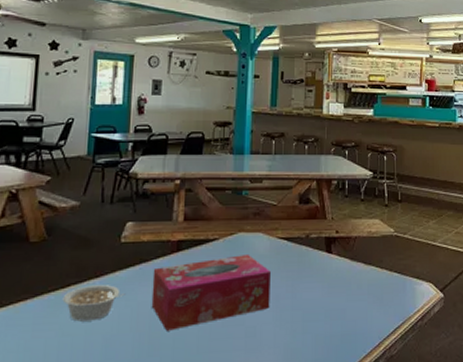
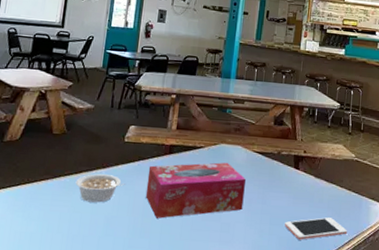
cell phone: none [320,305,393,336] -> present [285,217,348,240]

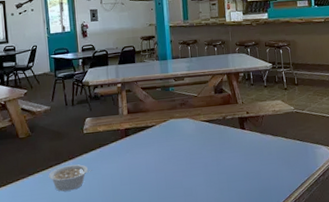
tissue box: present [145,162,247,219] -> none [110,135,201,195]
cell phone: present [285,217,348,240] -> none [241,167,299,191]

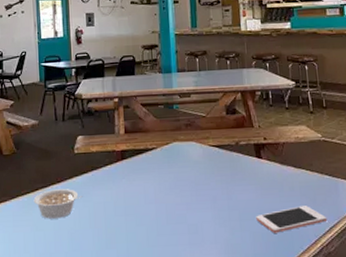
cell phone: none [241,167,299,191] -> present [256,206,328,233]

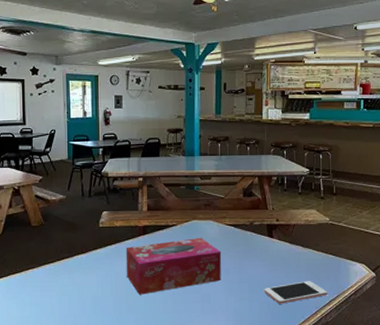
legume: present [33,189,83,219] -> none [59,259,106,285]
tissue box: none [103,161,208,227] -> present [126,238,222,295]

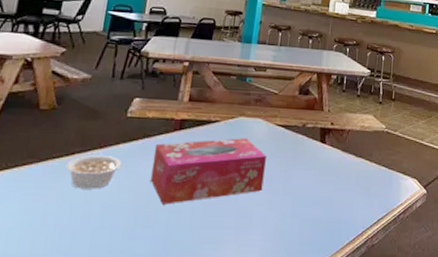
legume: none [59,259,106,285] -> present [65,155,126,189]
cell phone: present [264,281,328,304] -> none [309,196,377,222]

